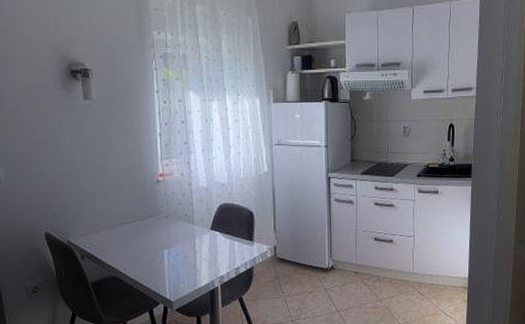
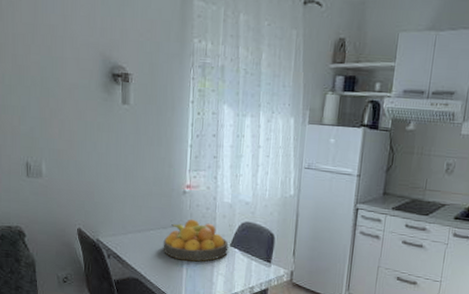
fruit bowl: none [140,207,209,251] -> present [163,219,229,262]

